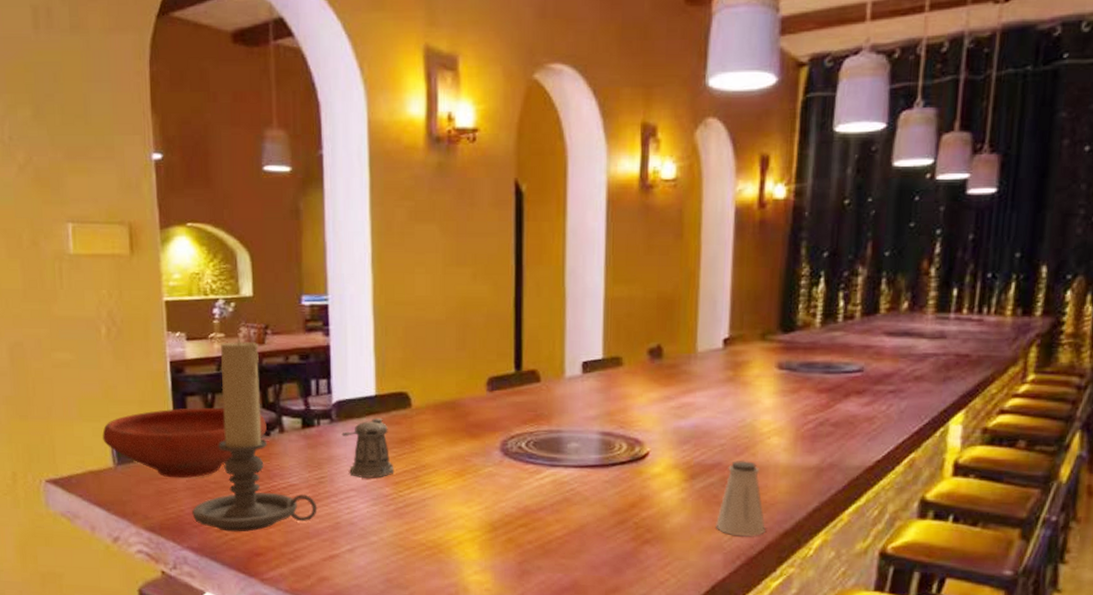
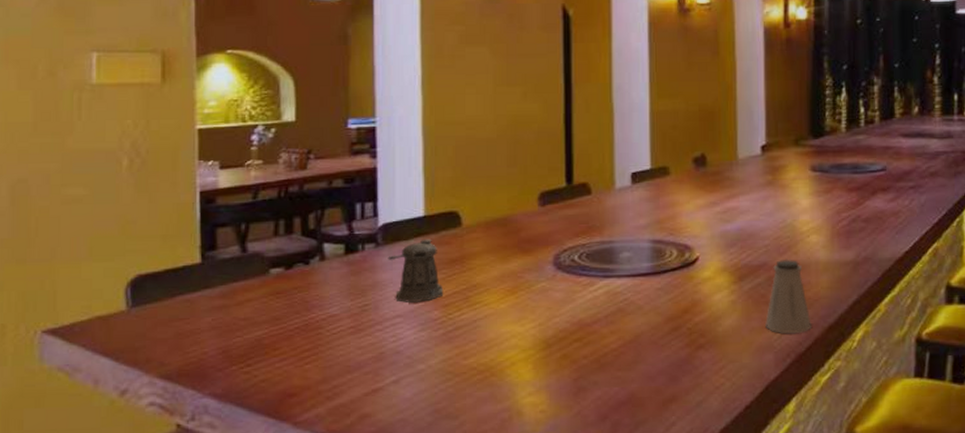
bowl: present [102,408,267,479] -> none [116,239,306,318]
candle holder: present [192,338,317,532] -> none [217,164,360,373]

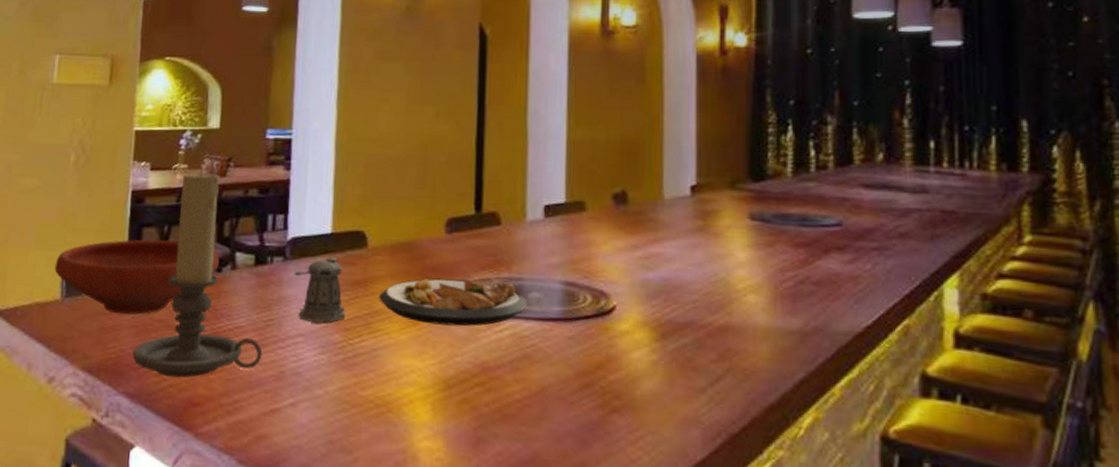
bowl: none [116,239,306,318] -> present [54,239,219,315]
candle holder: none [217,164,360,373] -> present [132,170,263,378]
plate: none [476,243,620,291] -> present [379,278,528,326]
saltshaker: present [765,259,813,333] -> none [692,319,749,409]

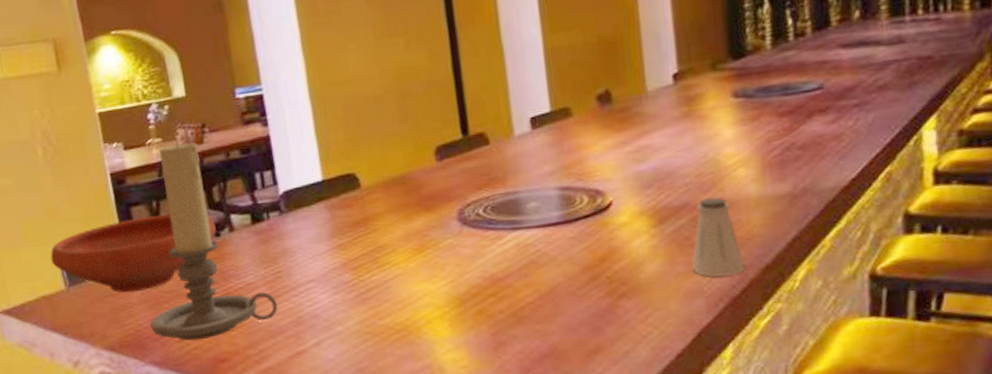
pepper shaker: present [294,257,346,323] -> none [293,203,352,268]
plate: present [379,278,528,326] -> none [381,196,528,249]
saltshaker: none [692,319,749,409] -> present [692,196,747,277]

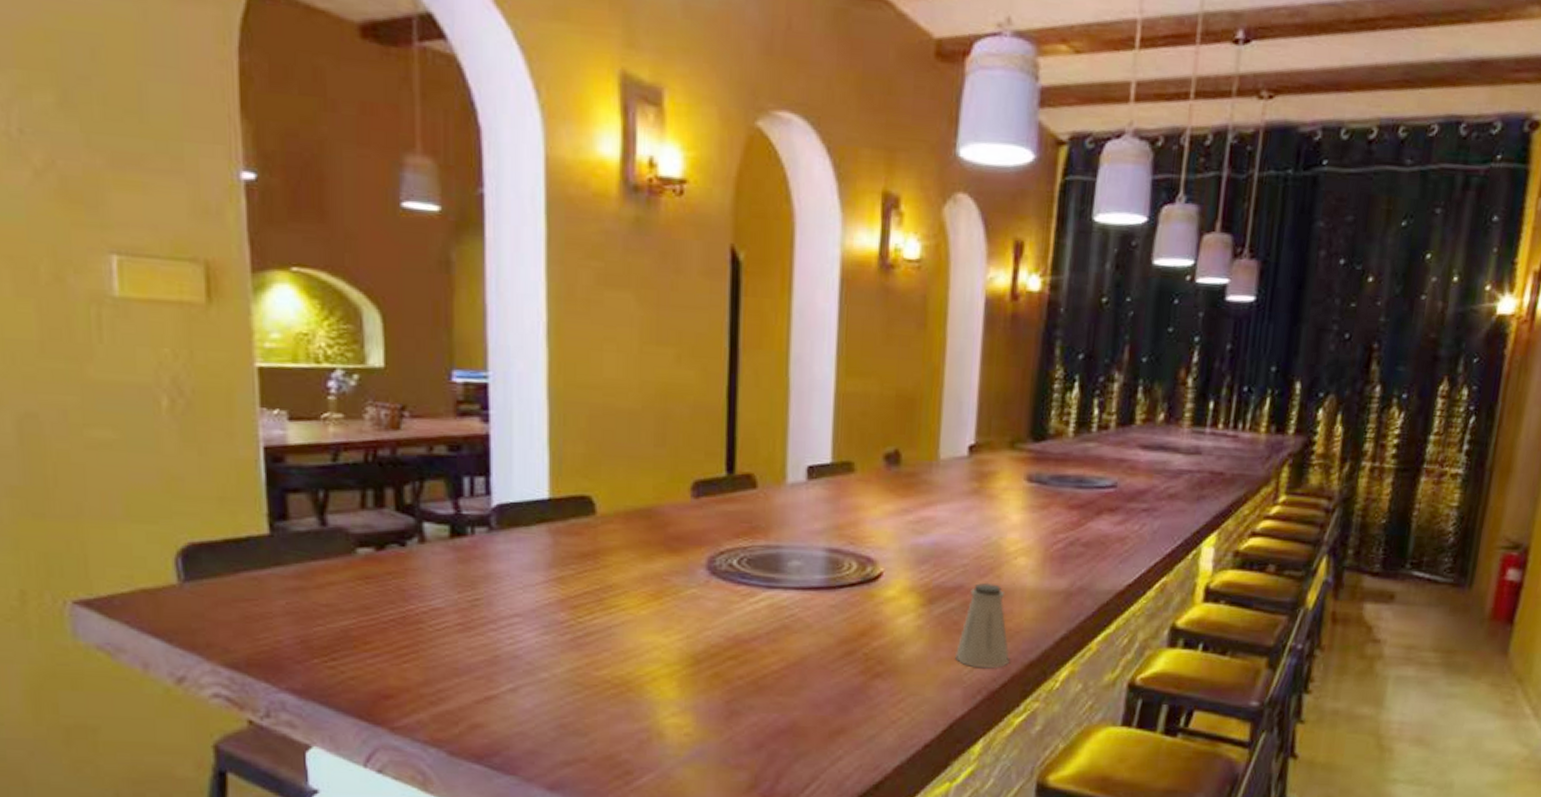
bowl: present [50,215,216,293] -> none [161,508,401,600]
candle holder: present [150,141,278,341] -> none [293,420,469,669]

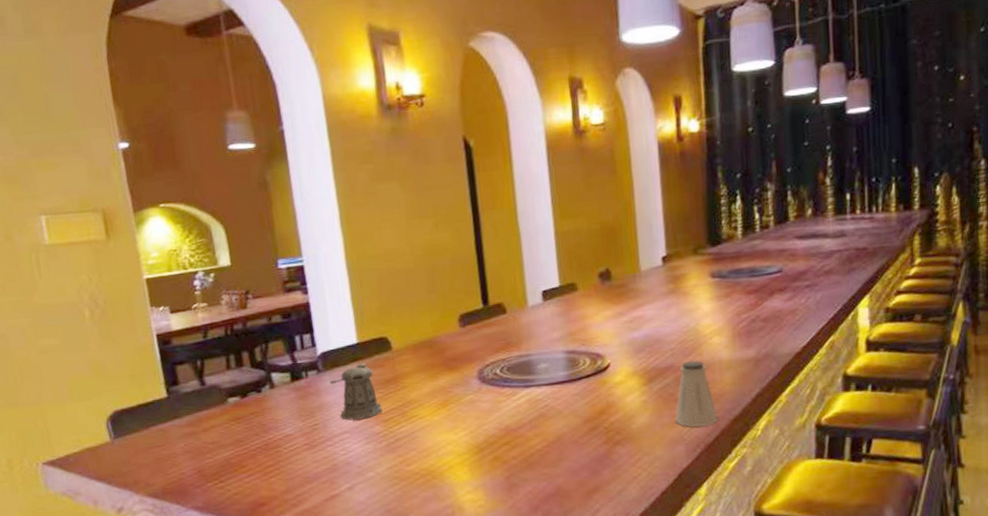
pepper shaker: none [503,526,572,601] -> present [329,363,383,420]

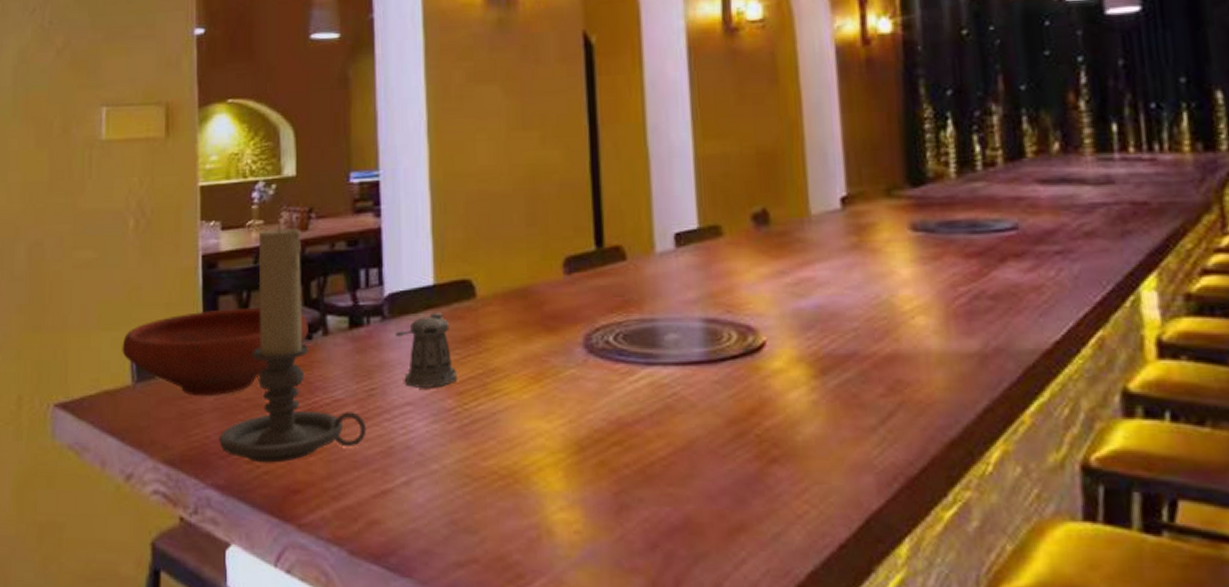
bowl: none [96,373,258,444] -> present [122,309,308,397]
candle holder: none [193,305,315,488] -> present [219,225,367,463]
saltshaker: present [675,360,719,427] -> none [860,347,927,448]

